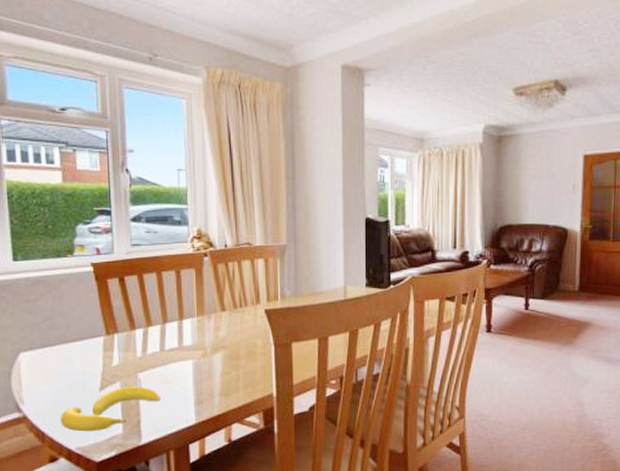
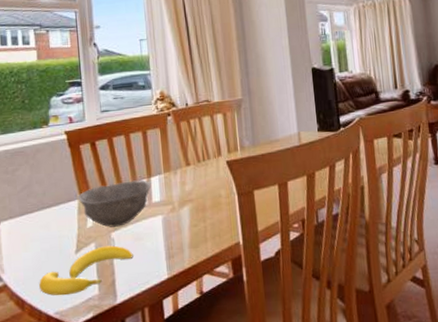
bowl: none [103,321,183,368] -> present [77,180,152,227]

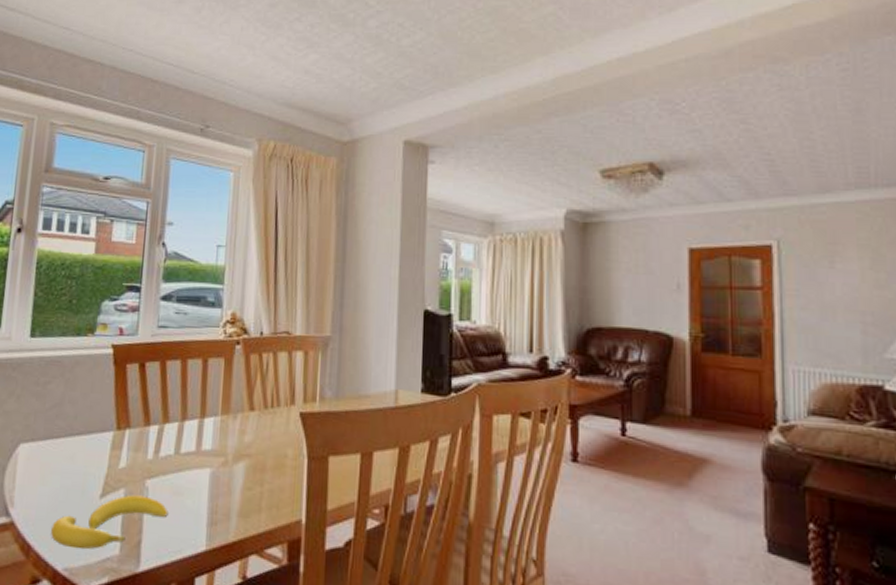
bowl: present [77,180,152,227] -> none [114,418,204,474]

